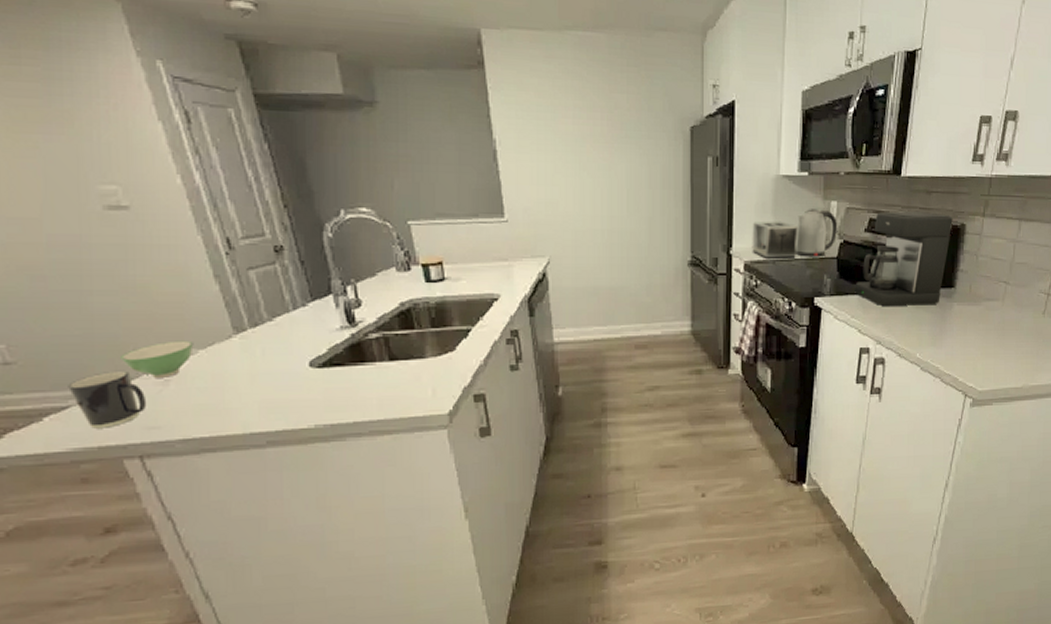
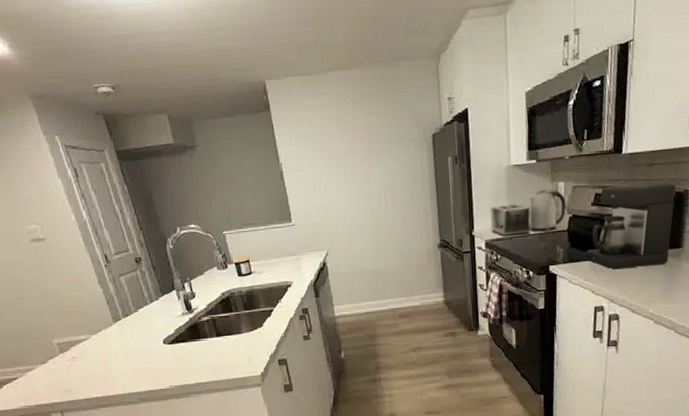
mug: present [68,370,147,428] -> none [16,351,63,392]
bowl: present [121,340,194,379] -> none [45,329,89,357]

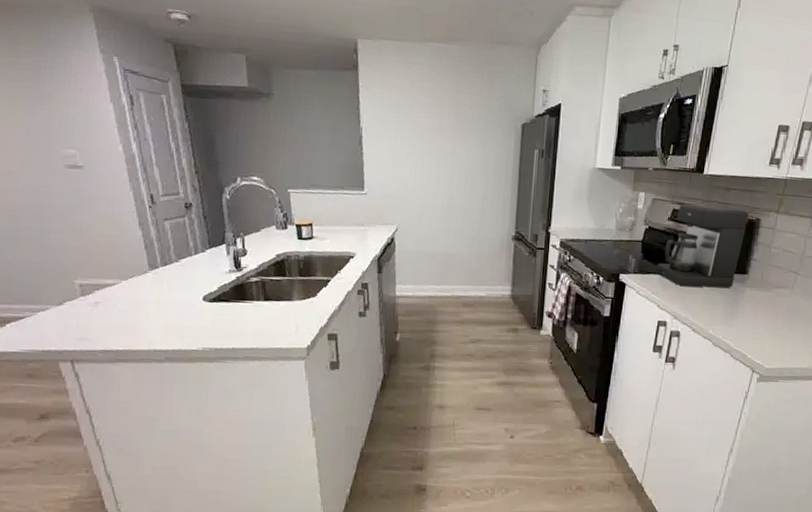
toaster: present [490,203,531,237] -> none [567,206,609,240]
kettle: present [529,190,566,232] -> none [605,198,645,240]

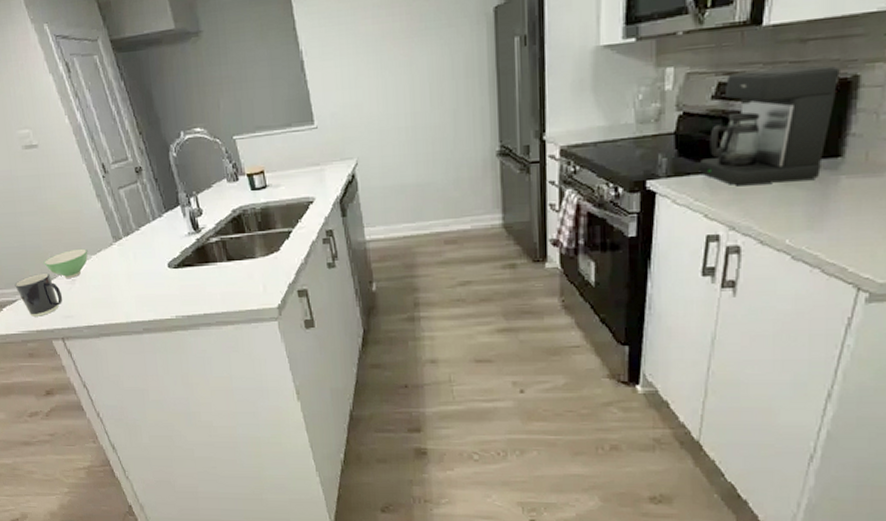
mug: none [26,292,81,336] -> present [14,272,63,317]
bowl: none [65,272,119,301] -> present [43,248,89,279]

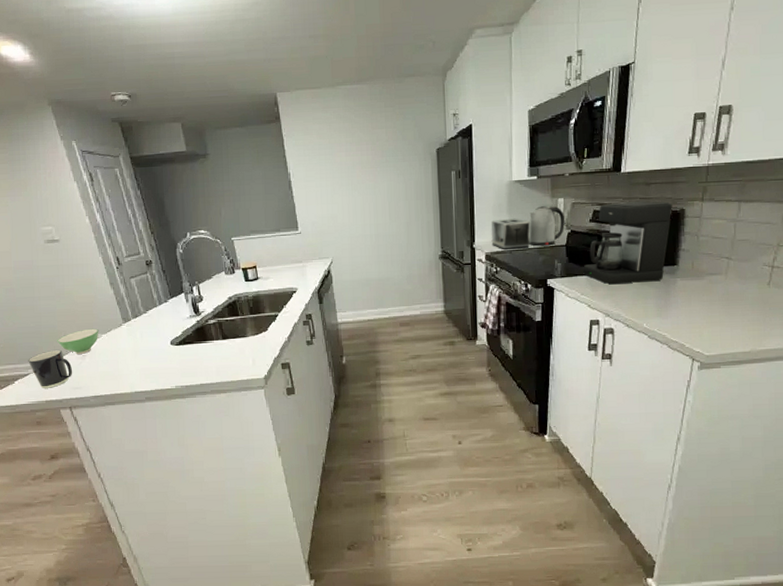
toaster: none [568,98,624,143] -> present [491,218,531,250]
kettle: none [620,79,676,136] -> present [528,206,565,247]

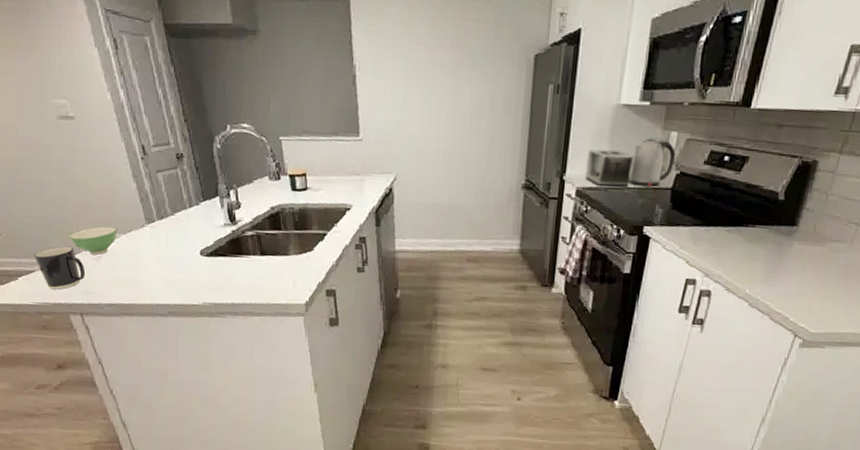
coffee maker: present [583,201,672,285] -> none [686,144,804,242]

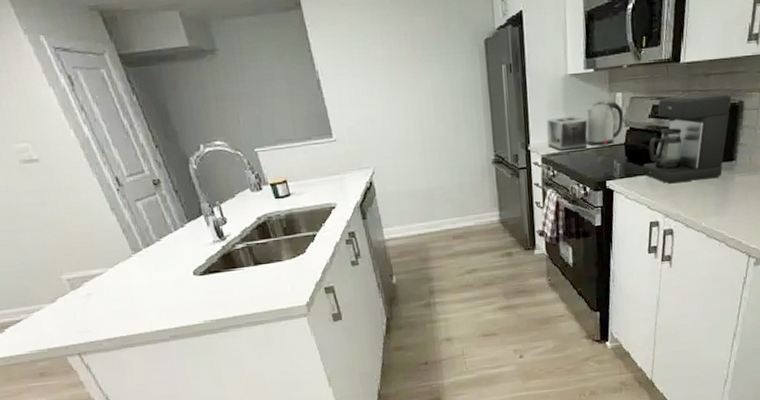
mug: present [34,246,86,290] -> none [18,289,78,335]
bowl: present [68,226,118,256] -> none [52,262,105,294]
coffee maker: none [686,144,804,242] -> present [642,93,731,184]

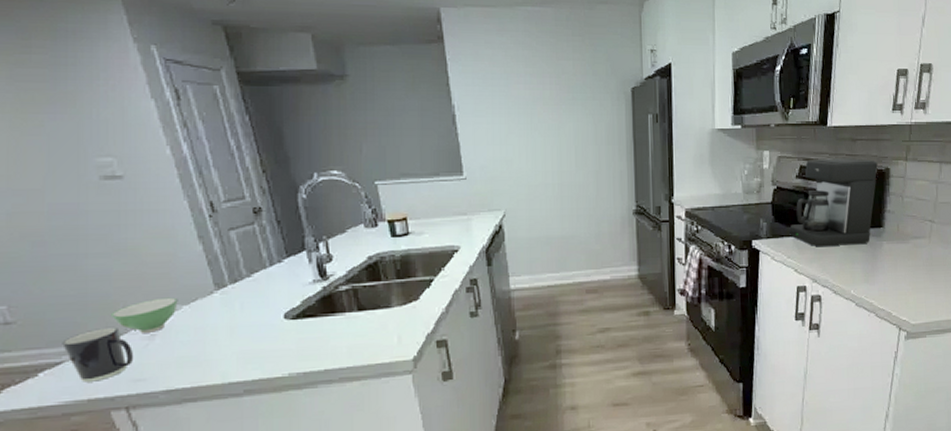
mug: none [18,289,78,335] -> present [62,326,134,382]
bowl: none [52,262,105,294] -> present [111,297,178,334]
toaster: present [546,116,588,152] -> none [691,171,734,207]
kettle: present [586,101,624,146] -> none [732,159,771,203]

